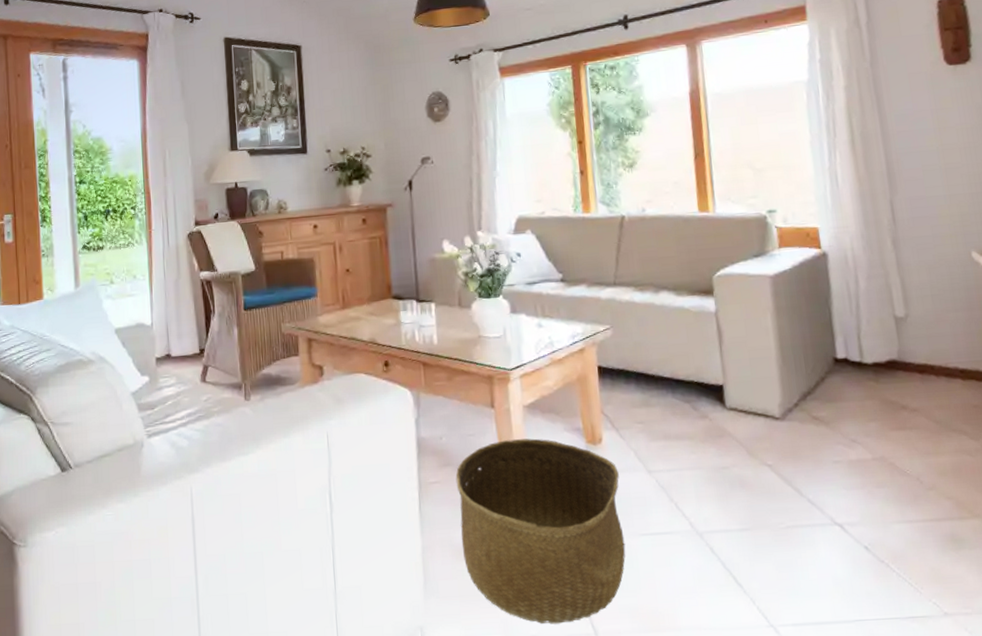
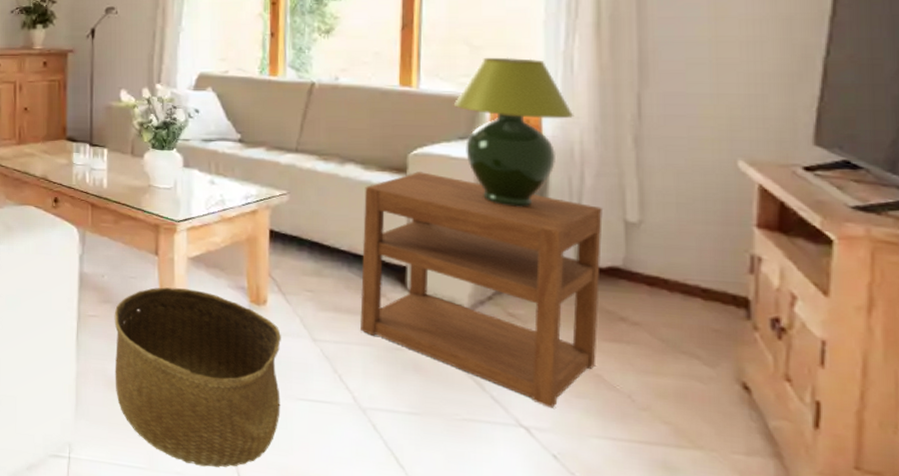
nightstand: none [679,292,888,502] -> present [360,172,603,408]
table lamp: none [745,176,844,316] -> present [453,57,575,207]

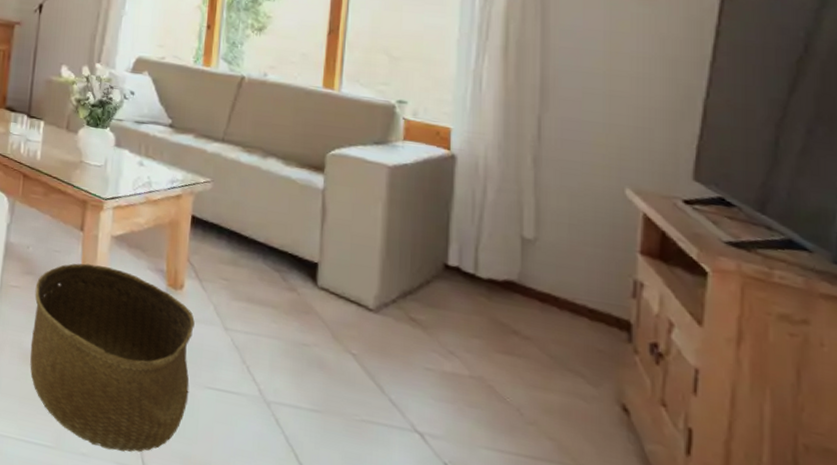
nightstand: present [360,172,603,408] -> none [271,171,502,416]
table lamp: present [453,57,575,207] -> none [371,69,481,215]

